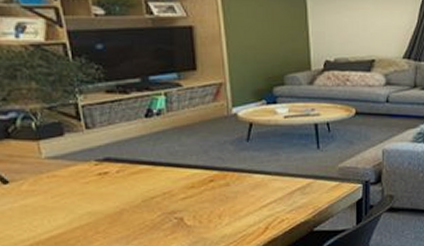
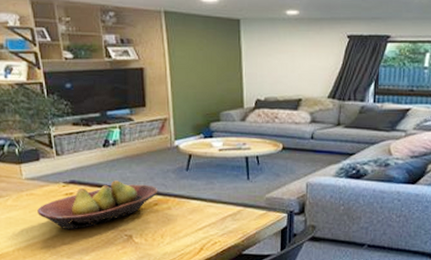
fruit bowl: none [62,155,214,216] -> present [37,180,158,230]

